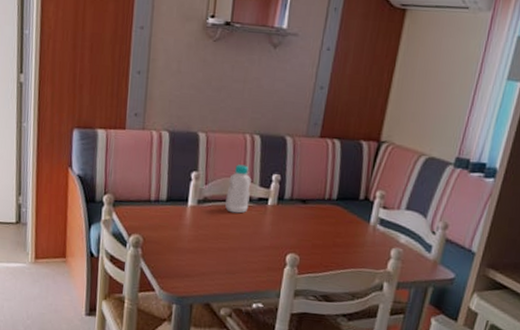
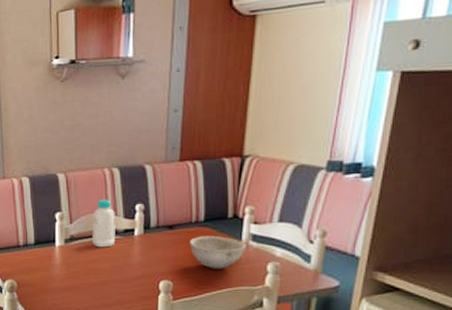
bowl: none [319,213,374,249] -> present [189,235,247,269]

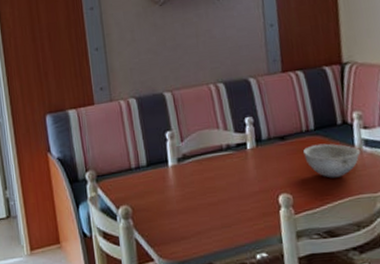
bottle: present [92,199,116,248] -> none [203,114,229,165]

